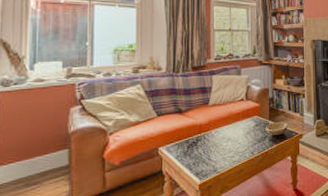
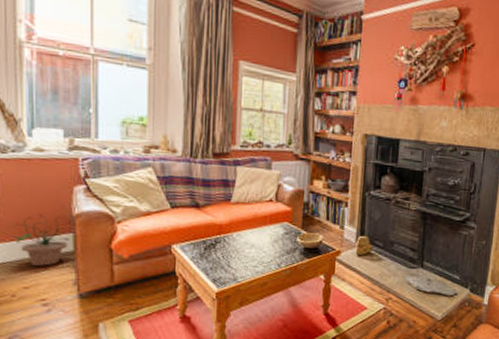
potted plant: none [10,133,68,183] -> present [12,213,73,266]

